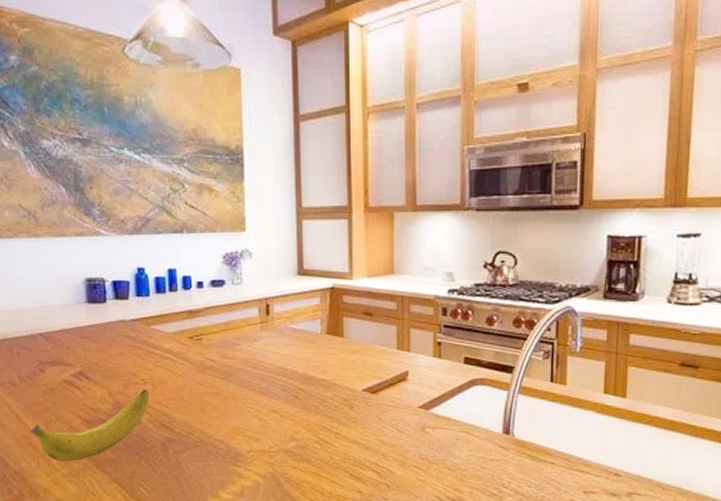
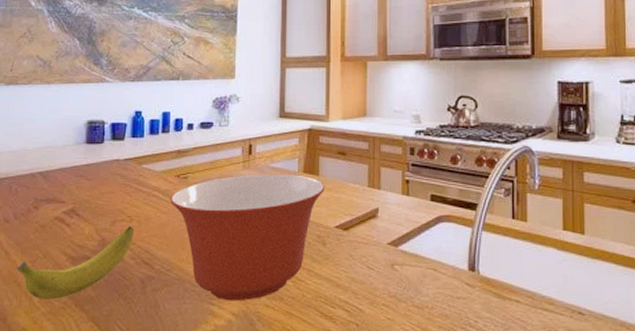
mixing bowl: none [185,335,351,463] -> present [170,174,325,301]

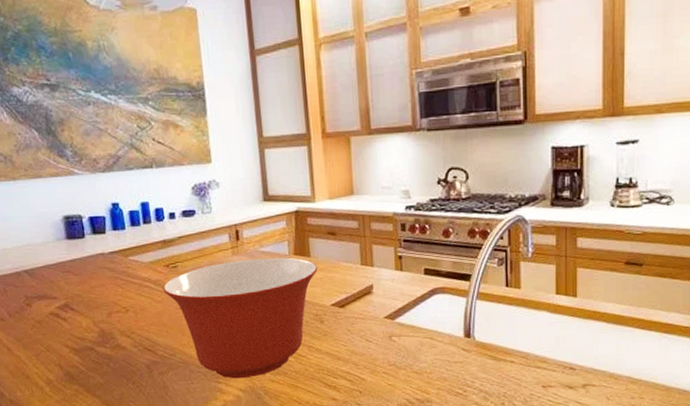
banana: present [16,226,135,300] -> none [21,317,132,389]

